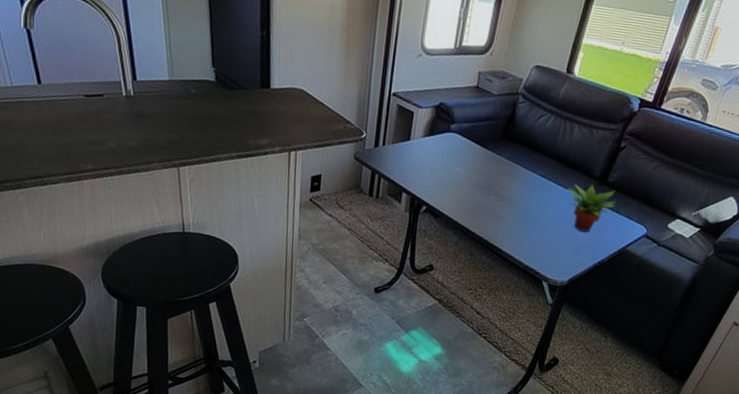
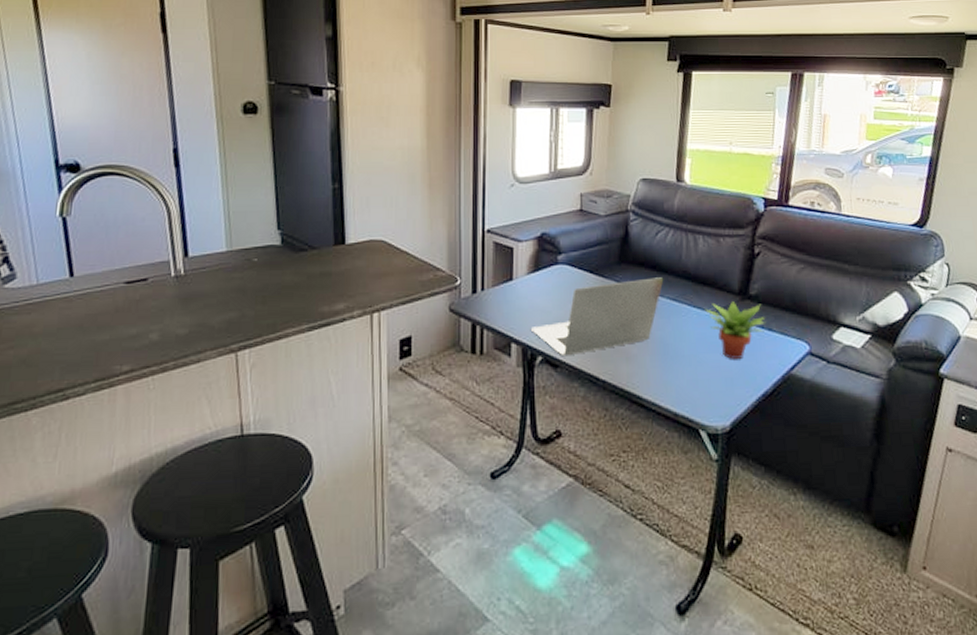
laptop: none [420,154,538,210] -> present [531,277,664,357]

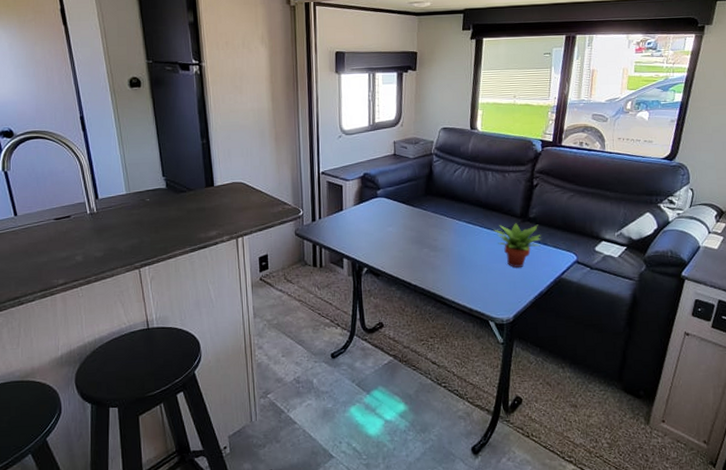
laptop: present [531,277,664,357] -> none [358,205,461,268]

